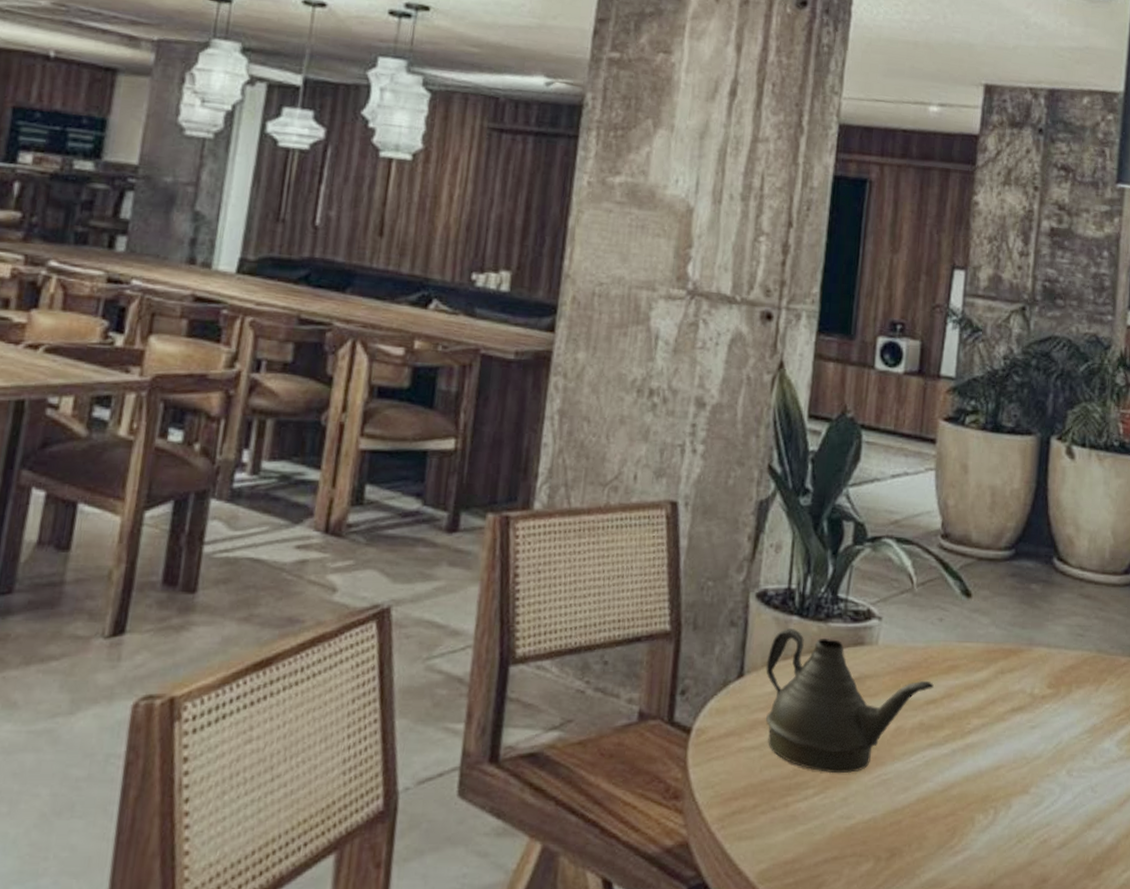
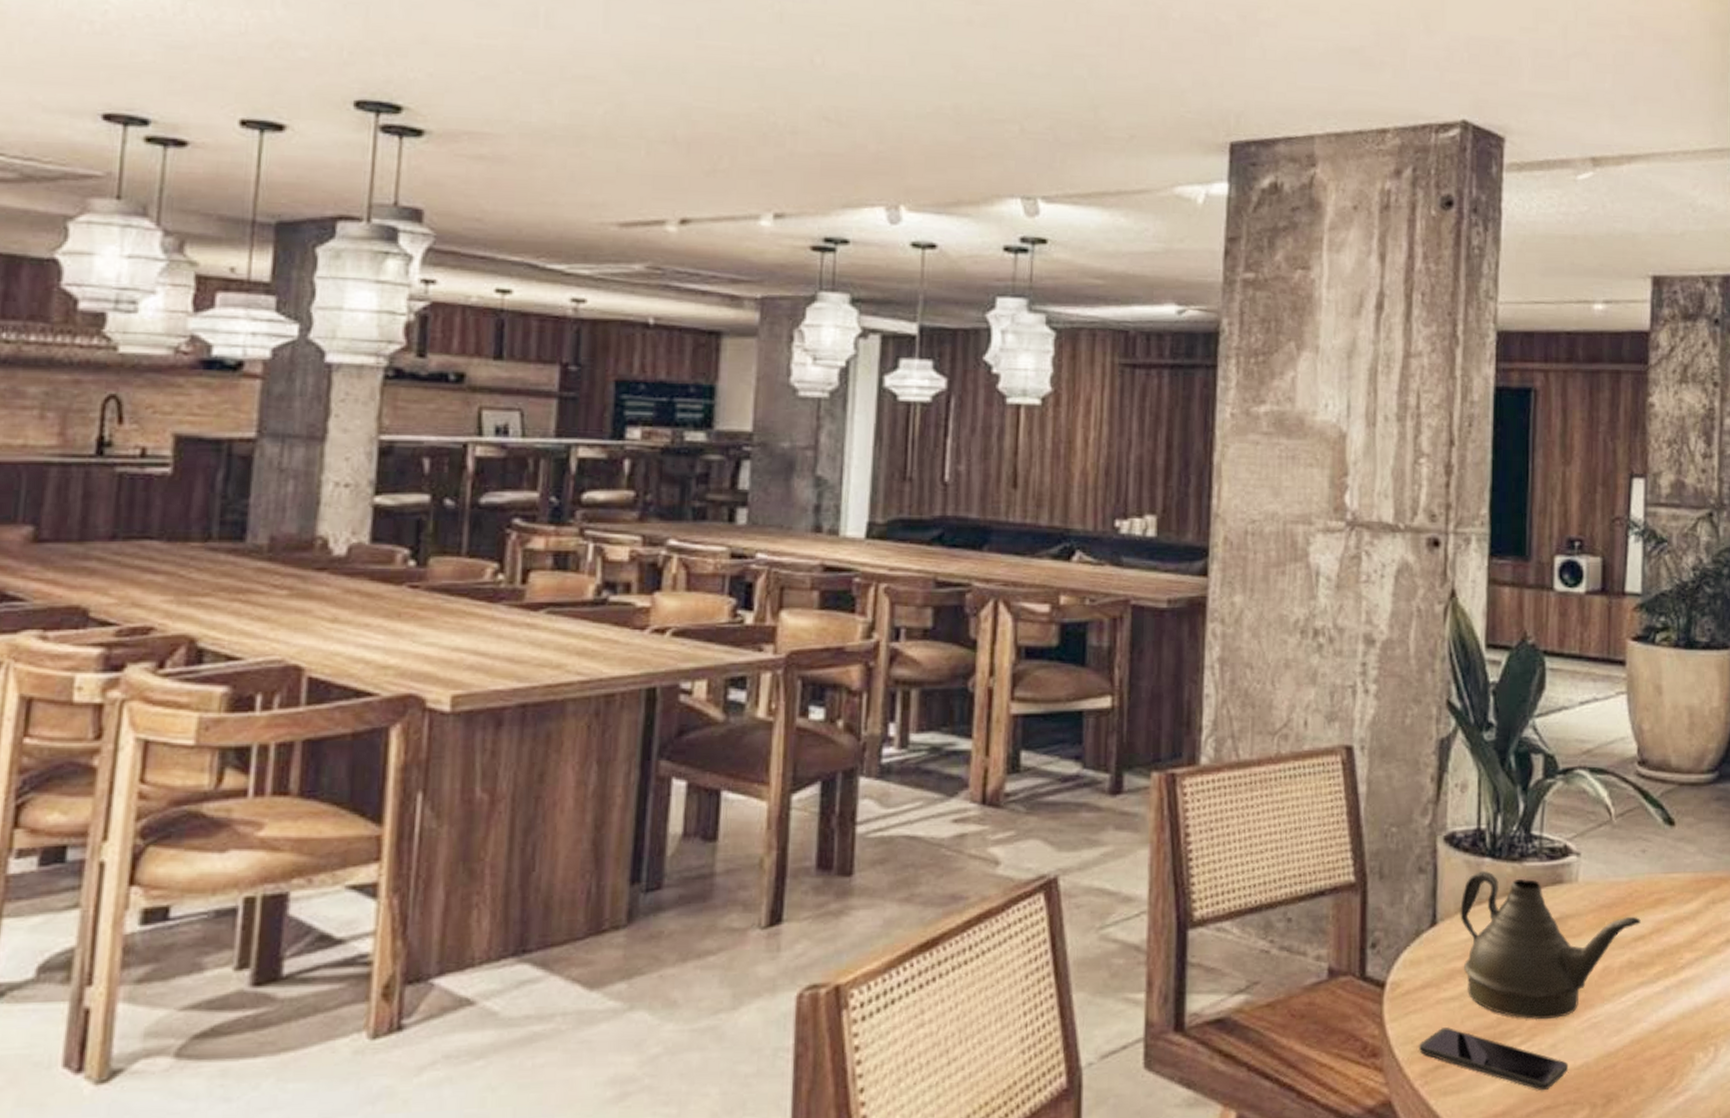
smartphone: none [717,775,858,842] -> present [1418,1027,1569,1091]

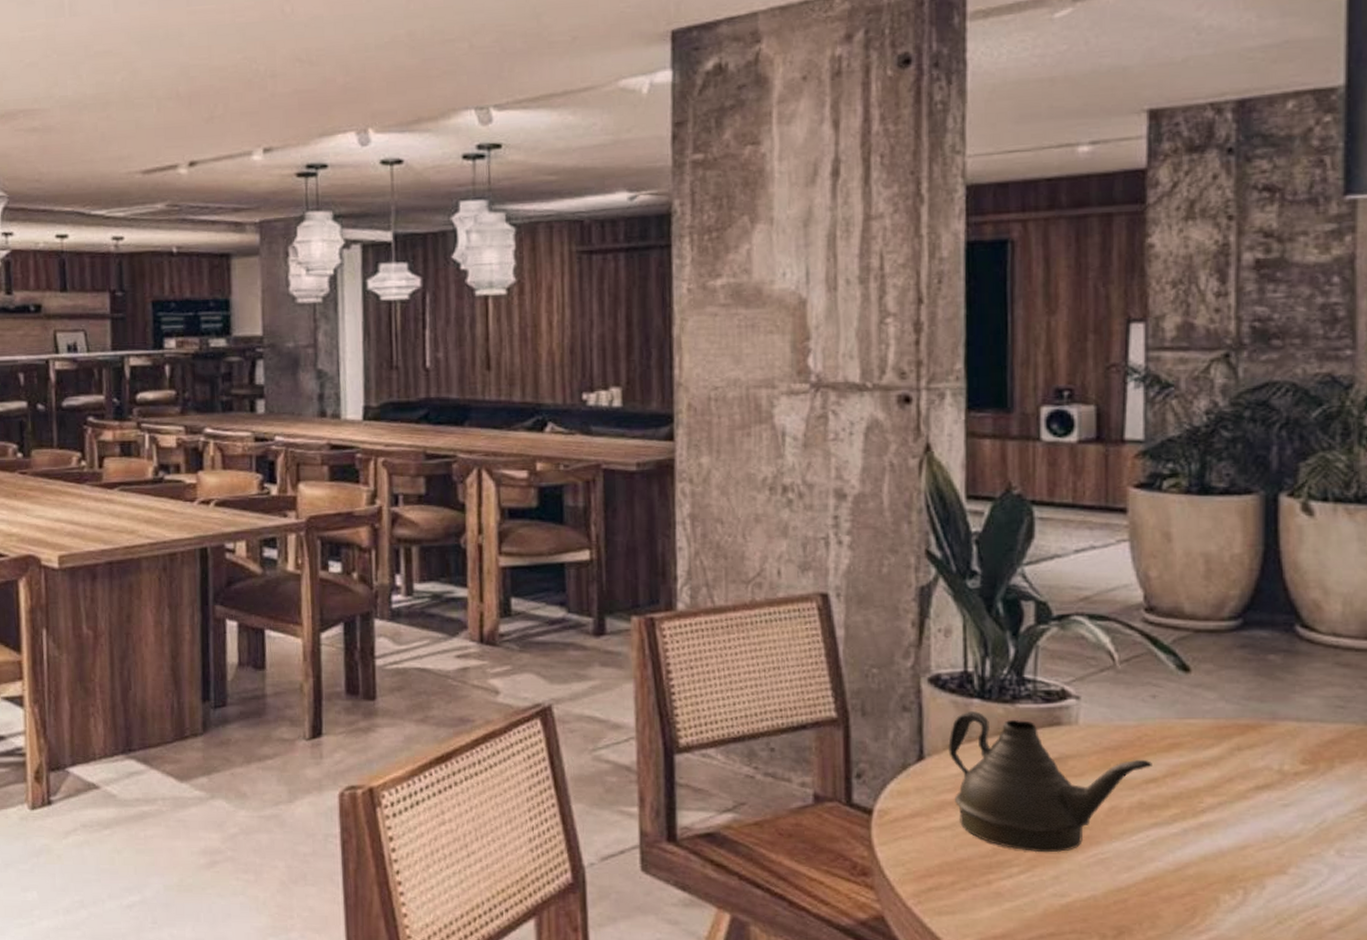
smartphone: present [1418,1027,1569,1091] -> none [909,854,1074,919]

